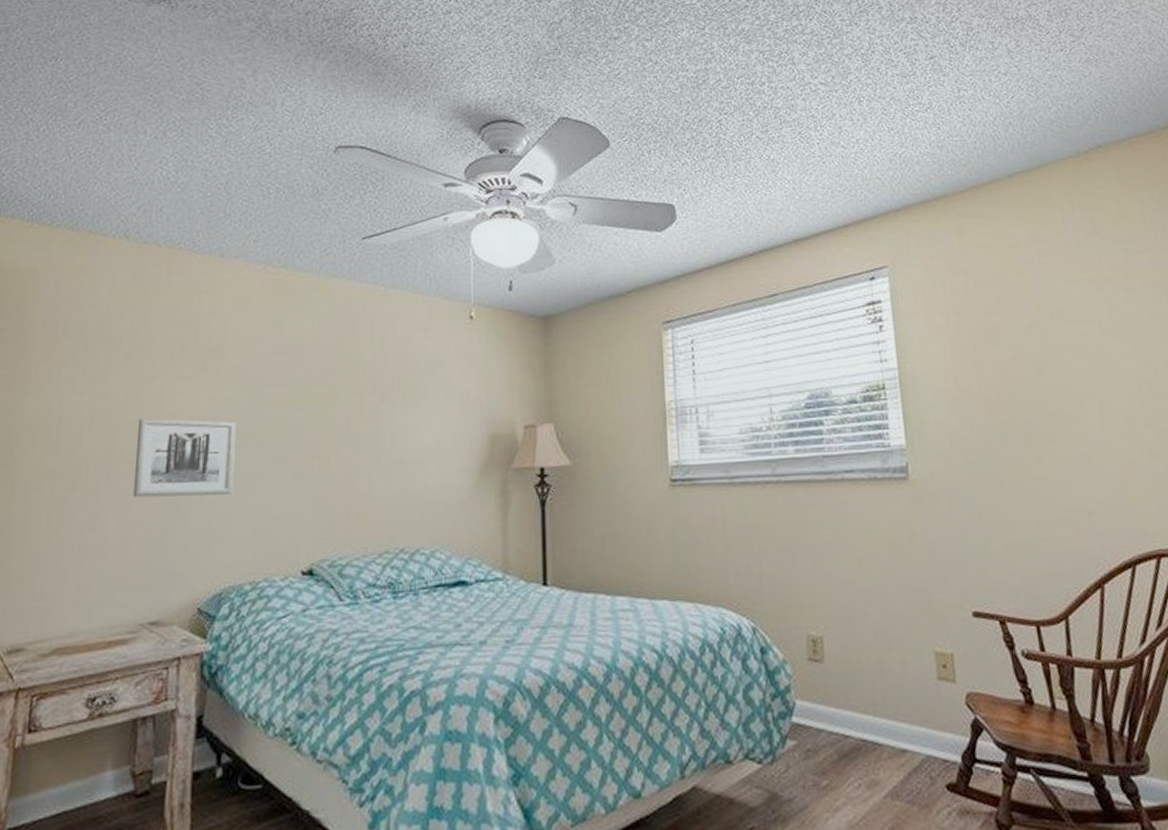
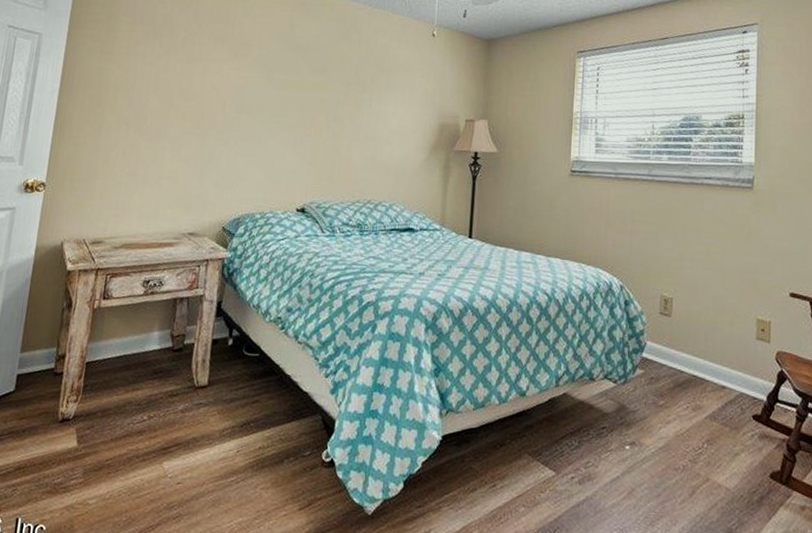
wall art: present [132,418,236,498] -> none [182,88,258,149]

